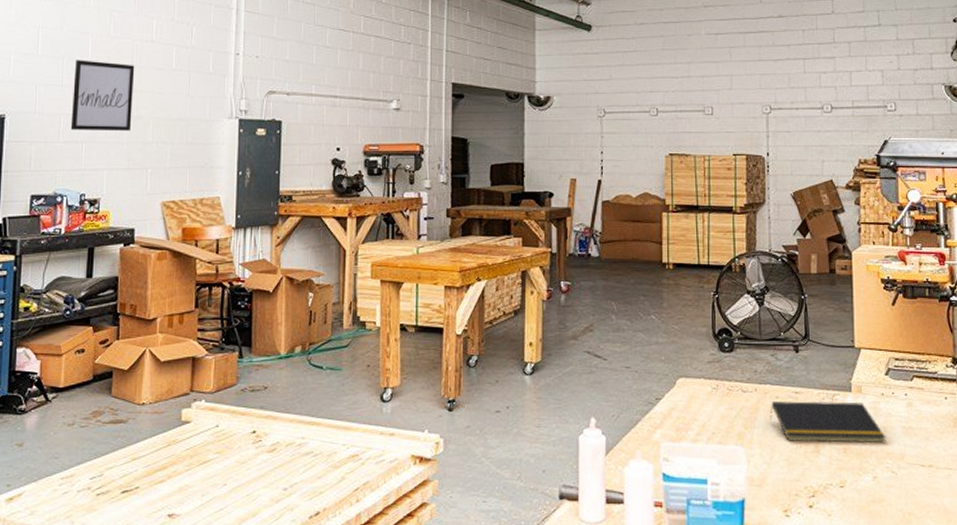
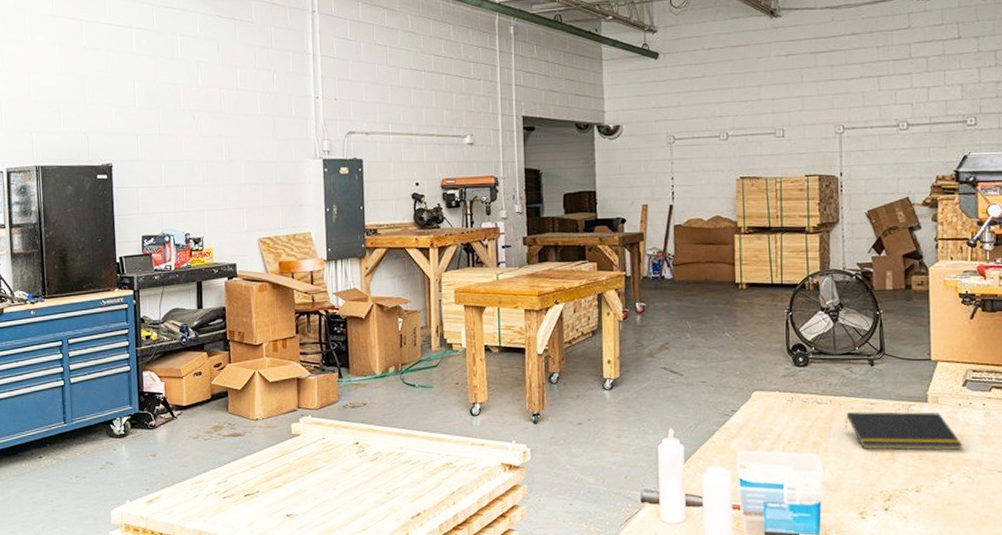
wall art: present [70,60,135,131] -> none [169,109,226,175]

